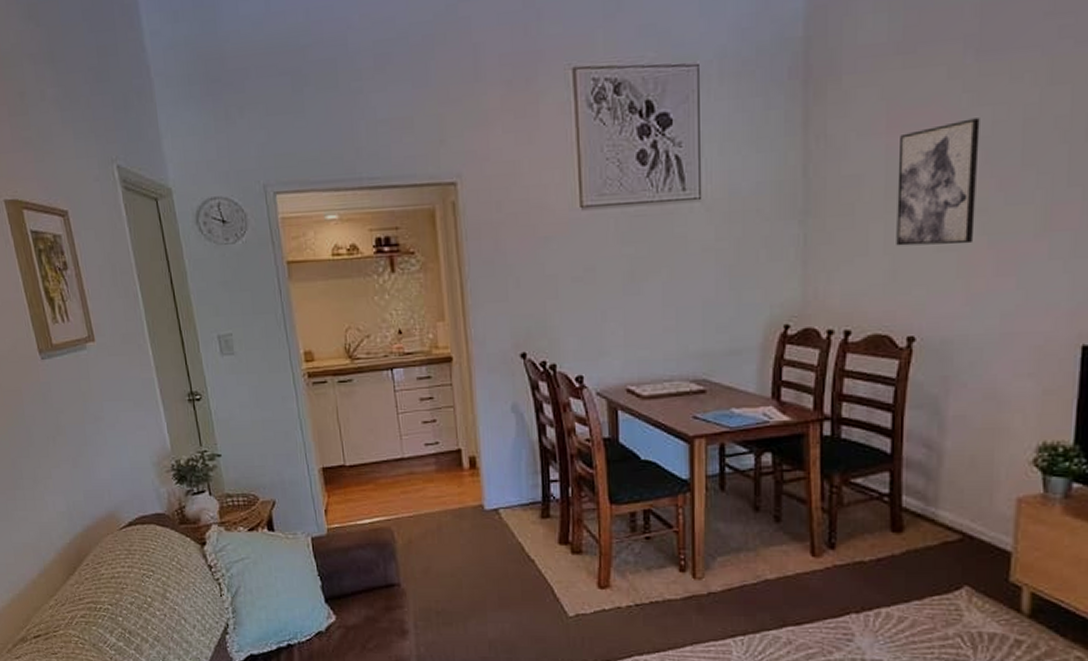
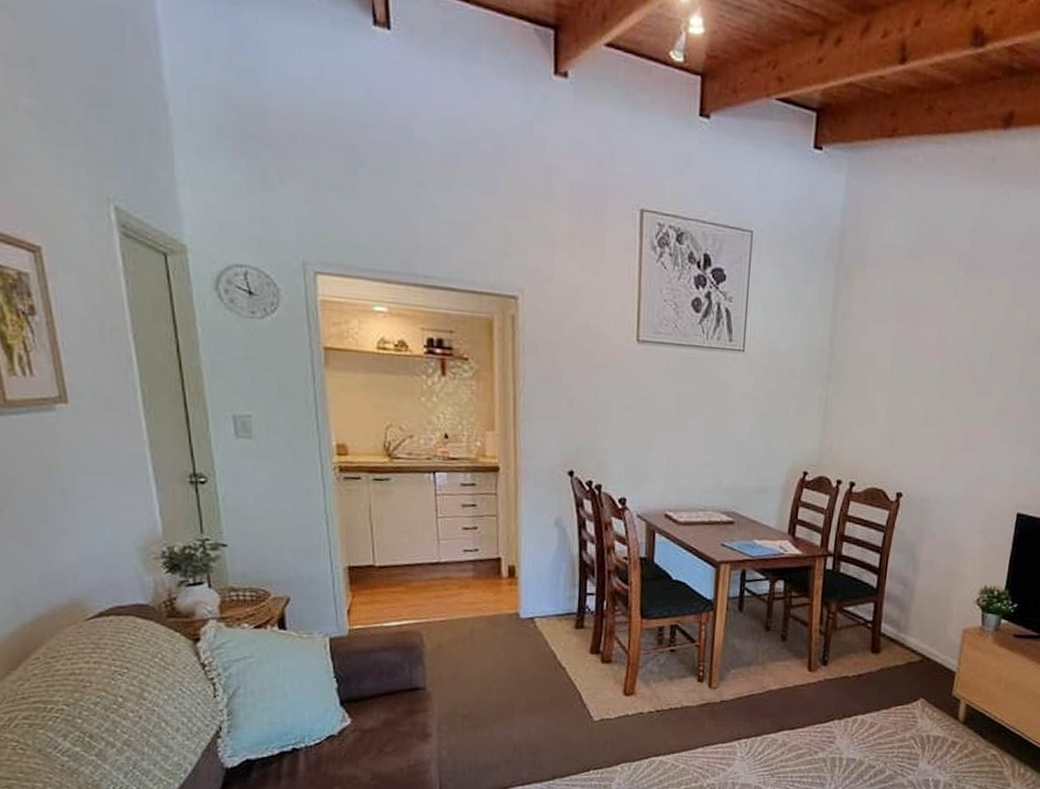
wall art: present [896,118,980,246] -> none [895,321,964,423]

